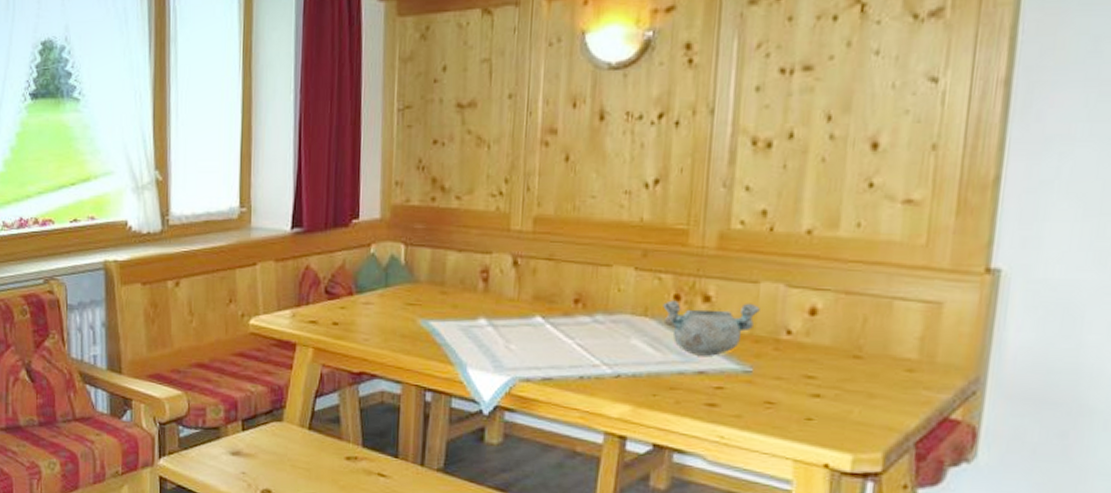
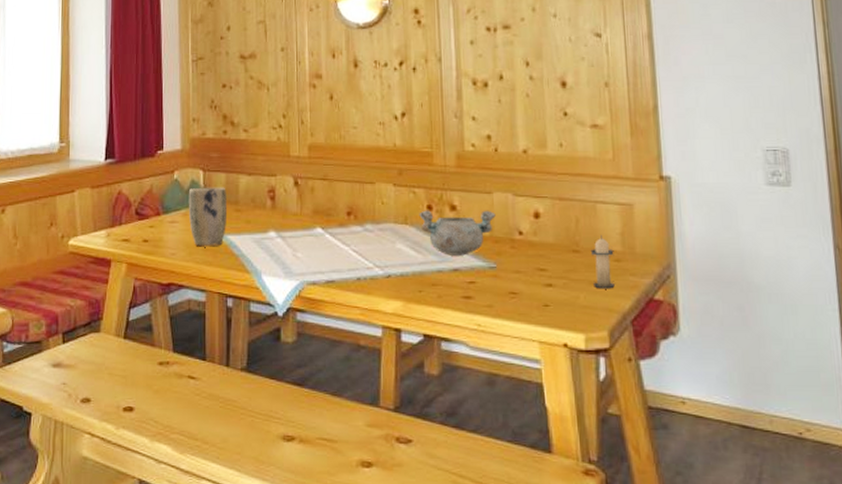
plant pot: none [385,264,432,333] -> present [188,187,228,247]
candle: none [873,338,907,404] -> present [590,234,615,289]

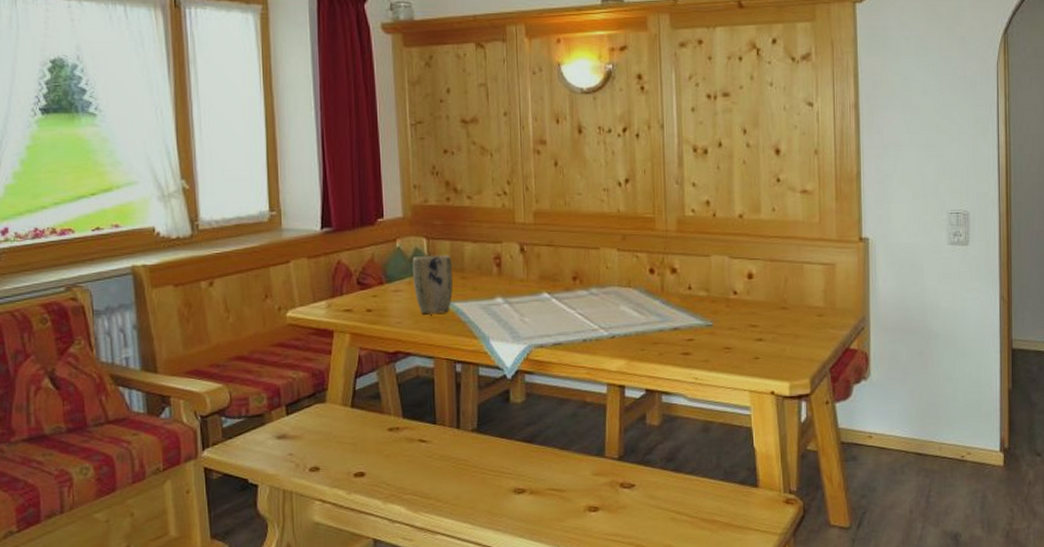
decorative bowl: present [419,210,496,256] -> none [642,272,713,316]
candle: present [590,234,615,289] -> none [797,292,817,342]

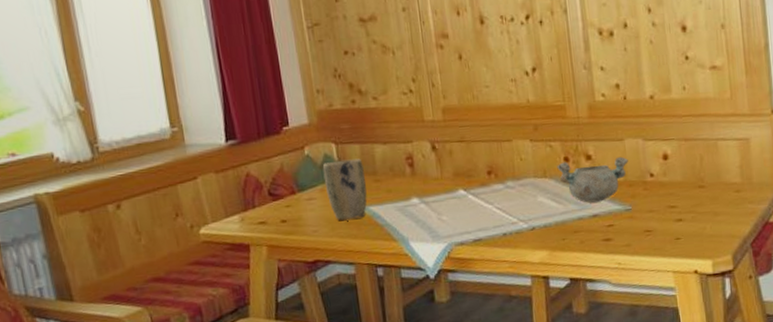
decorative bowl: none [642,272,713,316] -> present [557,156,628,203]

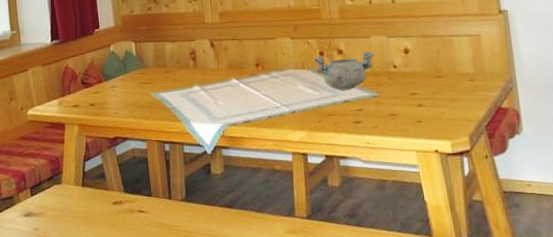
plant pot: present [322,158,368,221] -> none [124,54,158,105]

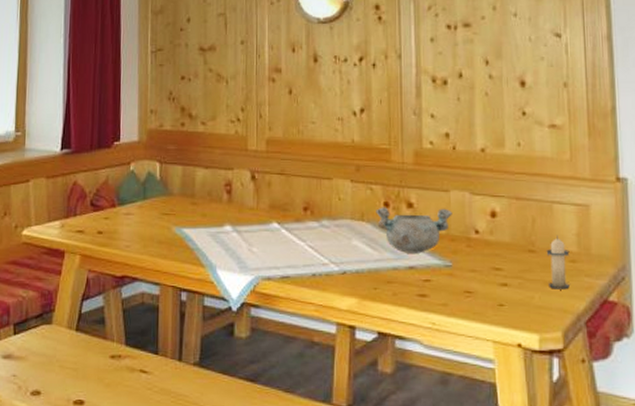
candle: none [450,61,471,104] -> present [546,234,570,290]

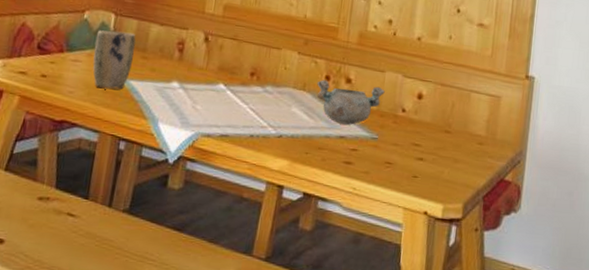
plant pot: none [144,179,184,240] -> present [92,30,136,90]
candle: present [546,234,570,290] -> none [457,119,479,168]

